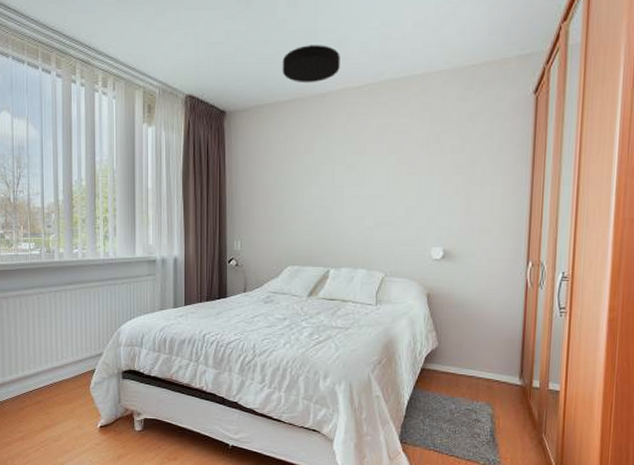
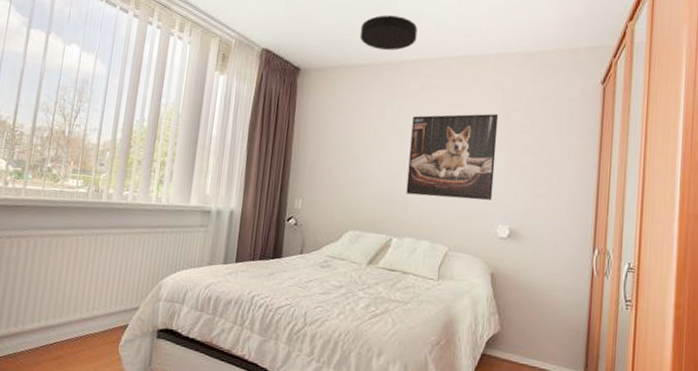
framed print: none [340,137,428,226] -> present [406,113,499,200]

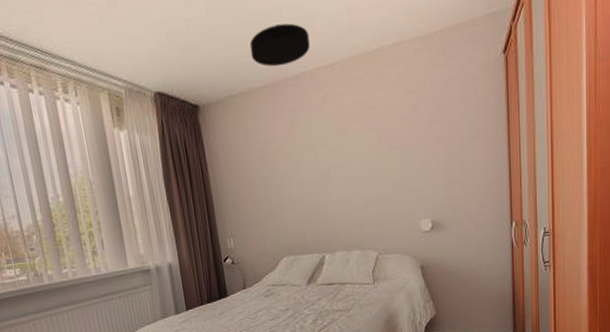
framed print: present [406,113,499,200] -> none [322,110,412,210]

